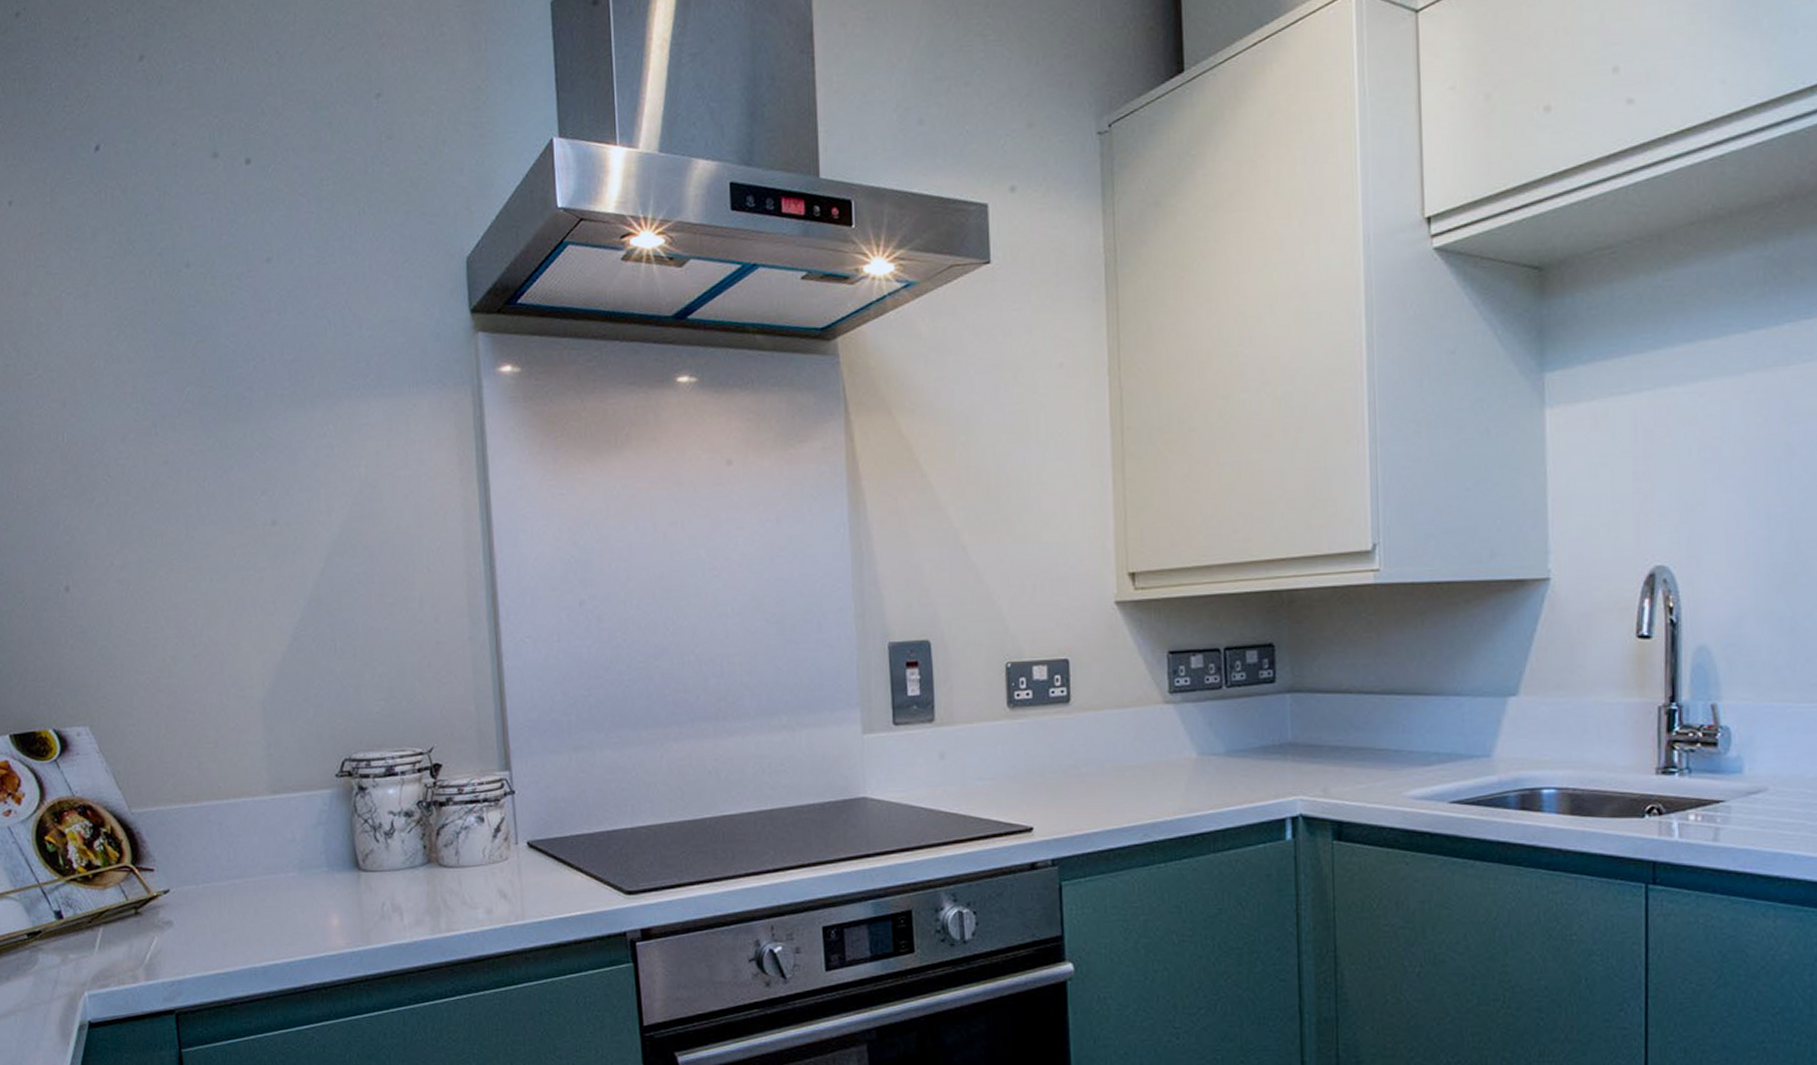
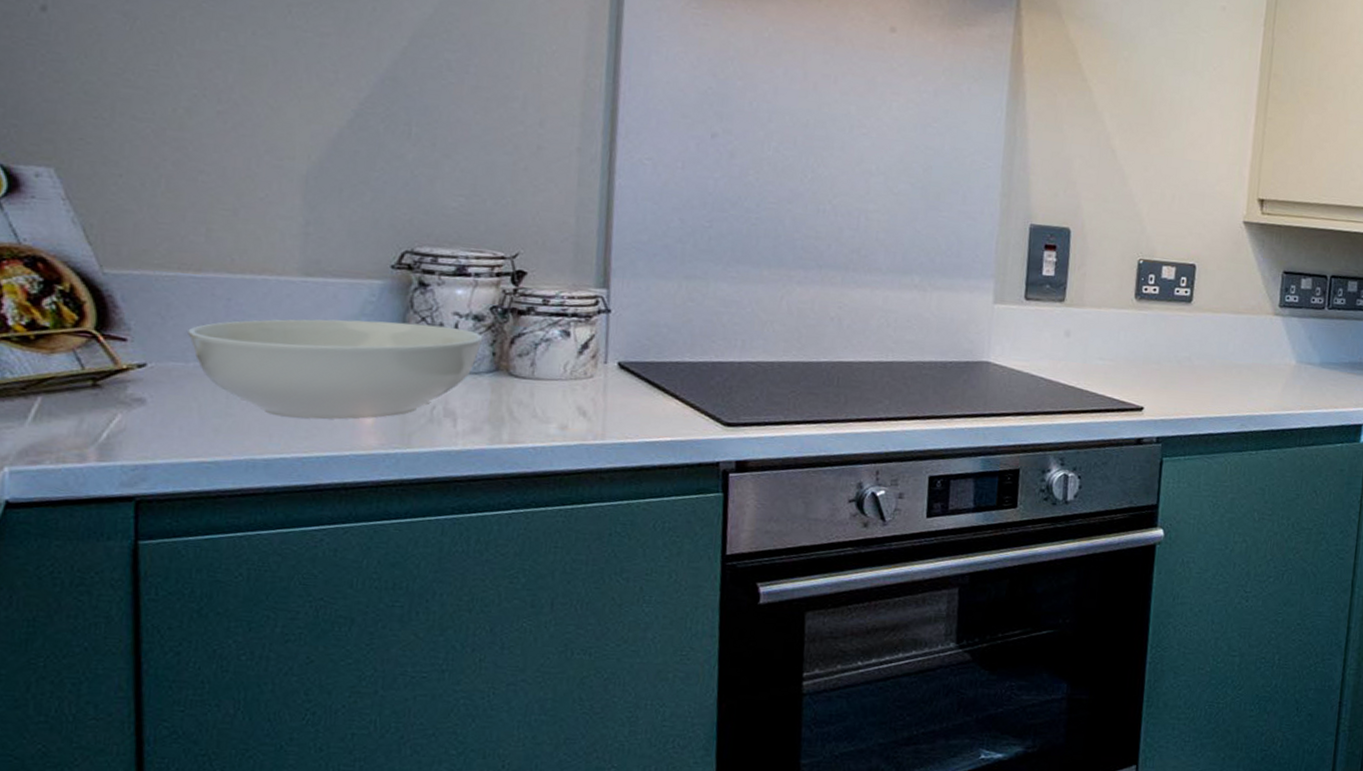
bowl: none [194,826,415,926] -> present [186,319,484,420]

